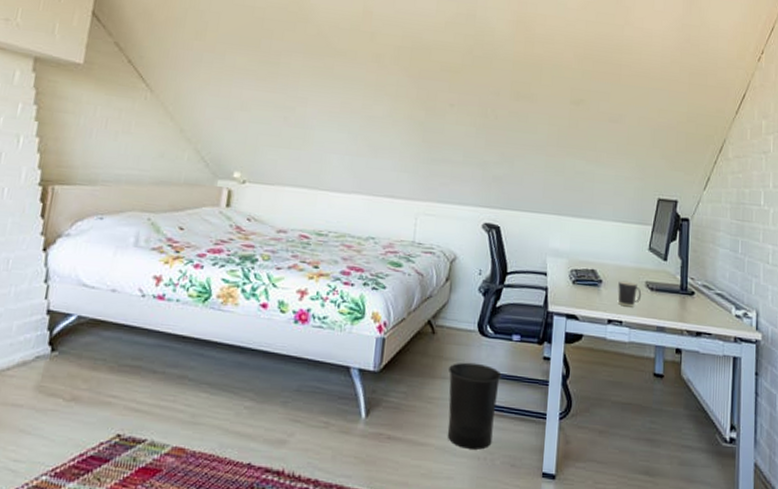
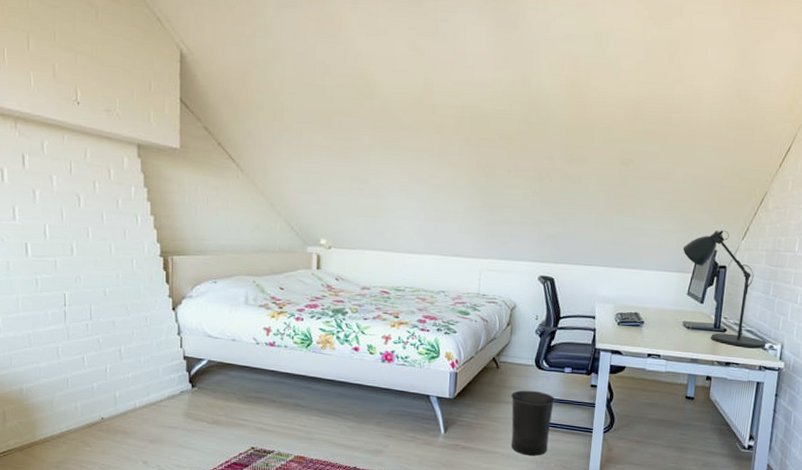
mug: present [617,280,642,307] -> none [657,321,679,343]
desk lamp: none [641,178,740,316] -> present [683,230,766,349]

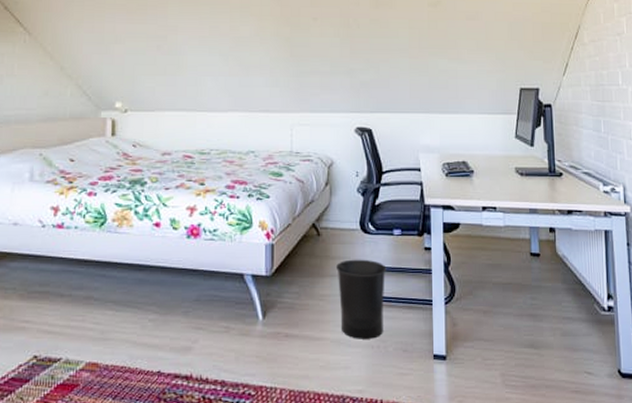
desk lamp: present [683,230,766,349] -> none [503,67,607,193]

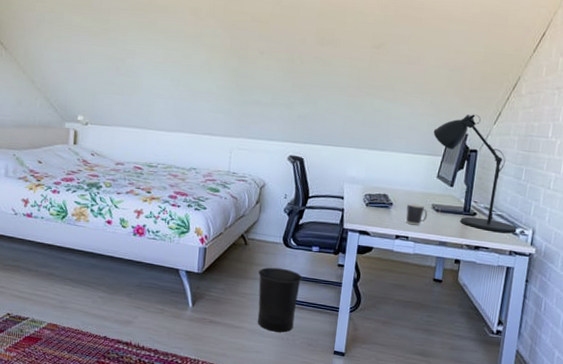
mug: none [489,169,513,193] -> present [406,203,428,226]
desk lamp: none [503,67,607,193] -> present [433,114,517,234]

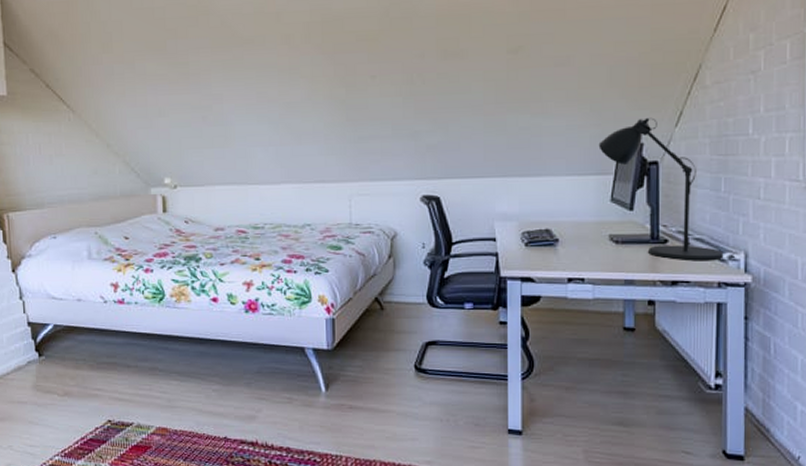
waste bin: present [257,267,302,333] -> none [400,333,457,412]
mug: present [406,203,428,226] -> none [577,237,605,263]

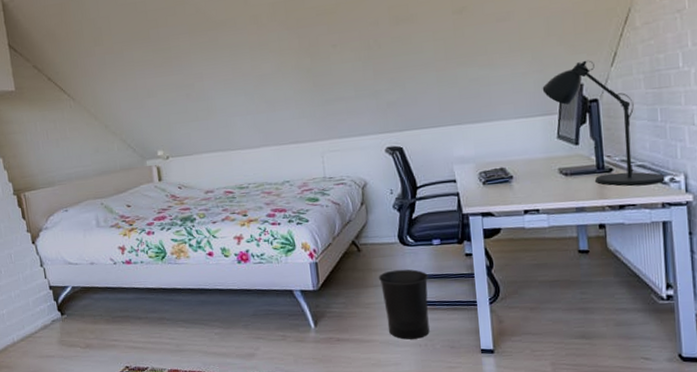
waste bin: none [400,333,457,412] -> present [378,269,430,340]

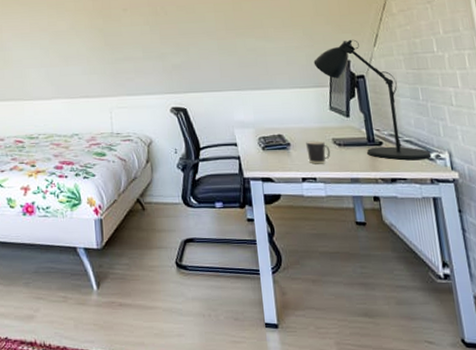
waste bin: present [378,269,430,340] -> none [162,231,213,308]
mug: none [530,171,556,196] -> present [306,140,331,164]

